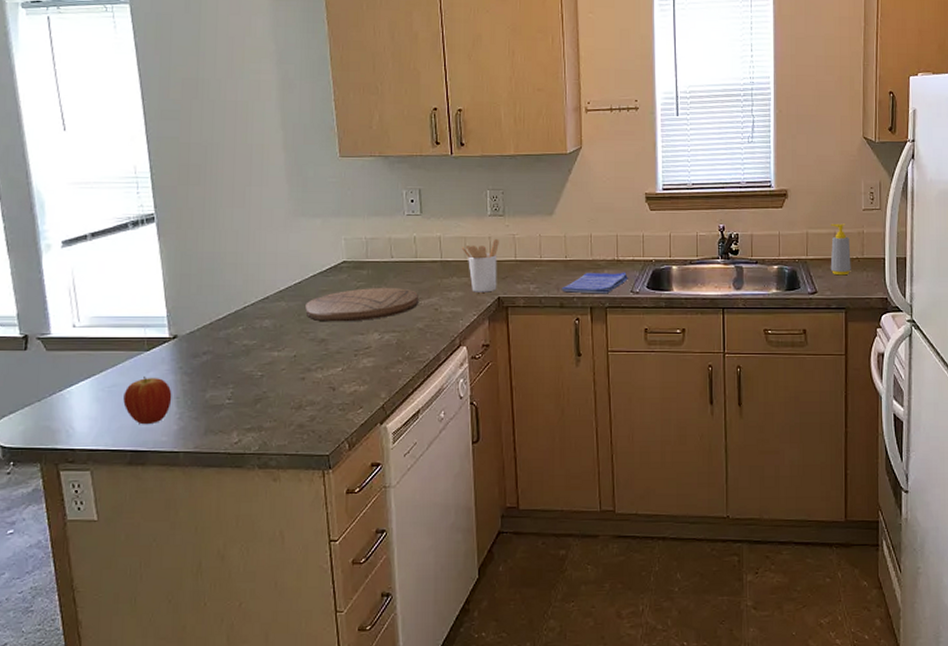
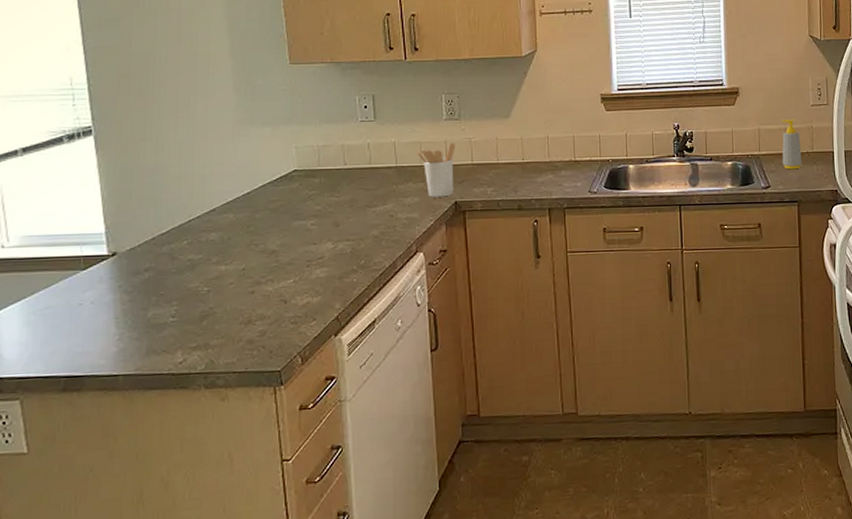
fruit: present [123,377,172,425] -> none [57,297,111,348]
cutting board: present [305,288,419,322] -> none [254,195,374,233]
dish towel: present [561,272,628,294] -> none [519,172,586,195]

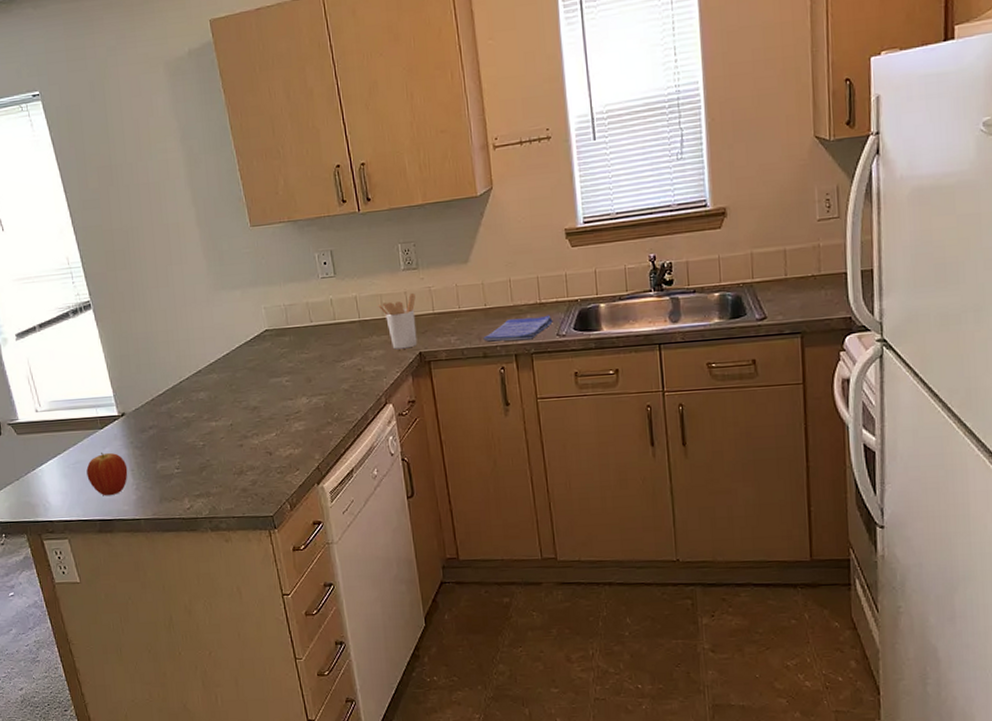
fruit: none [57,297,111,348] -> present [86,453,128,496]
dish towel: none [519,172,586,195] -> present [483,315,553,342]
soap bottle: present [781,119,802,170] -> none [779,238,806,297]

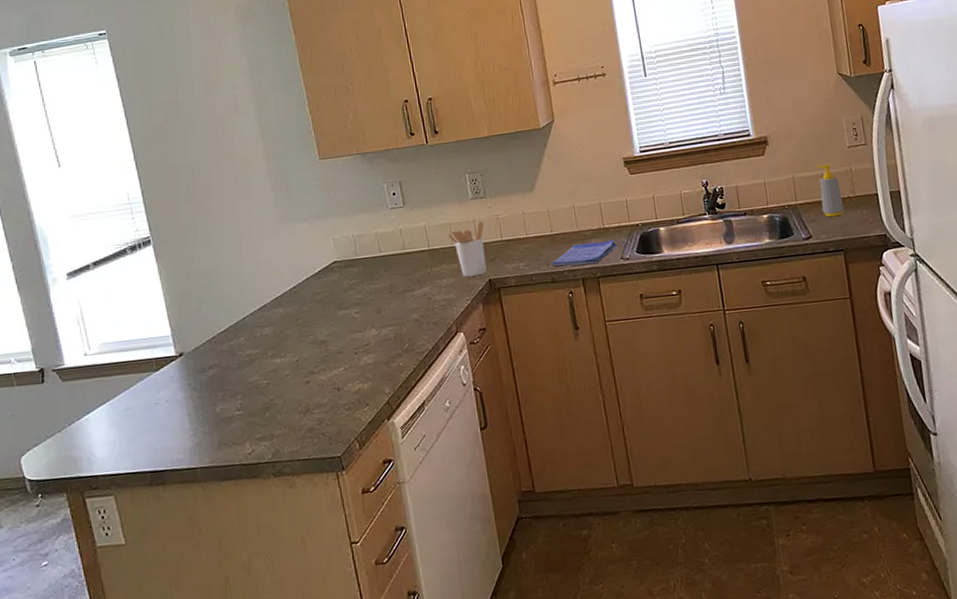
fruit: present [86,453,128,496] -> none [138,397,184,445]
soap bottle: none [779,238,806,297] -> present [816,163,844,218]

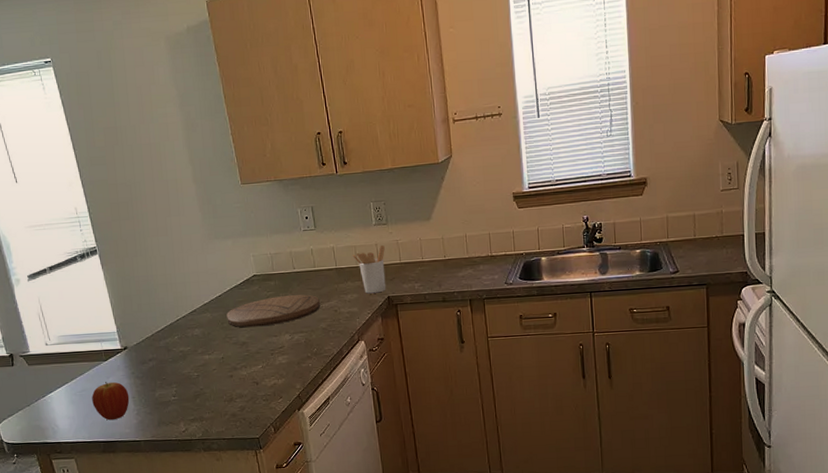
fruit: none [138,397,184,445] -> present [92,382,130,421]
cutting board: none [302,281,412,323] -> present [227,294,321,328]
dish towel: present [550,239,617,267] -> none [442,266,502,288]
soap bottle: present [816,163,844,218] -> none [690,205,711,255]

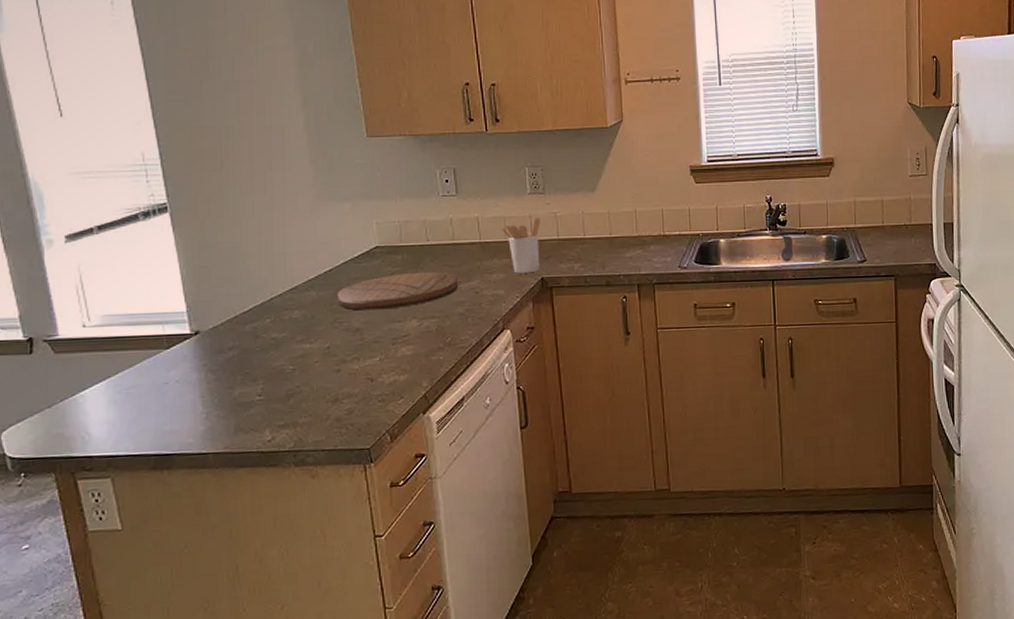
fruit: present [92,382,130,421] -> none [143,376,197,427]

